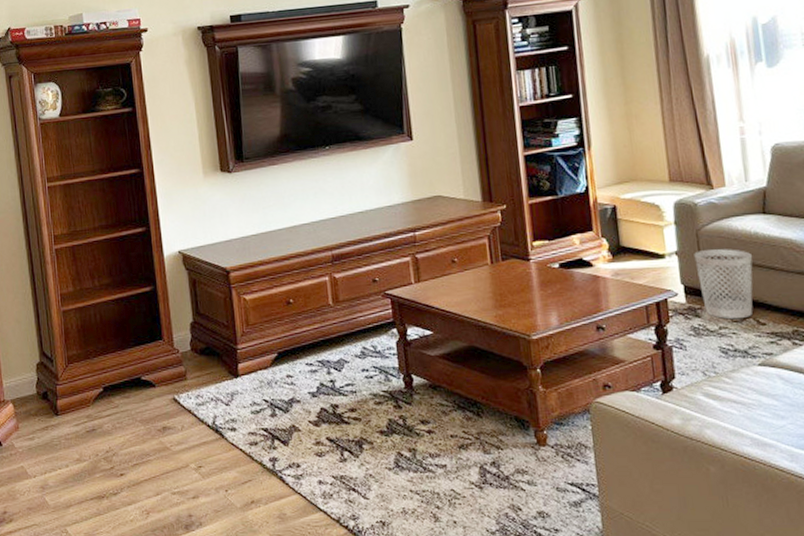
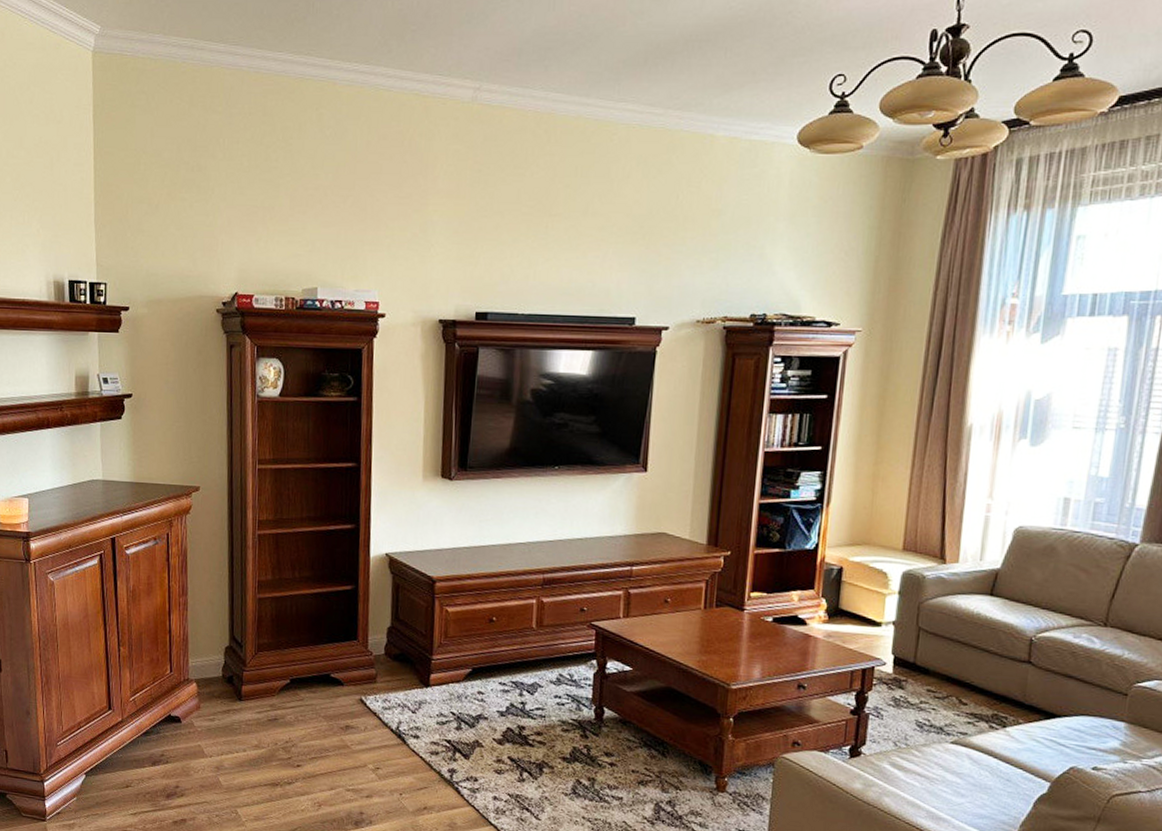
wastebasket: present [694,249,753,319] -> none [909,623,969,696]

